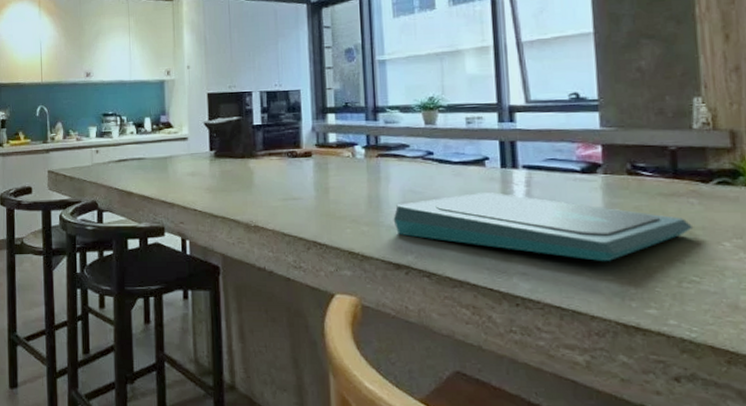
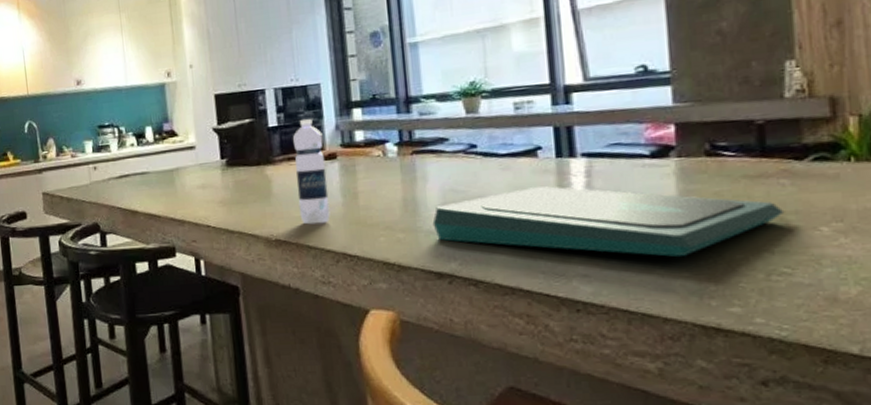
water bottle: none [274,120,304,214] -> present [293,119,330,225]

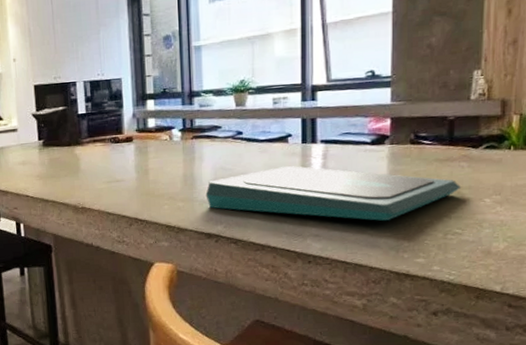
water bottle: present [293,119,330,225] -> none [98,108,126,195]

